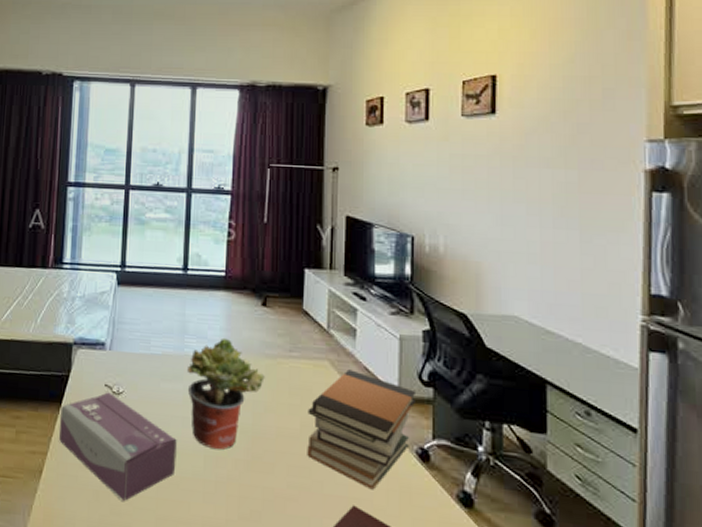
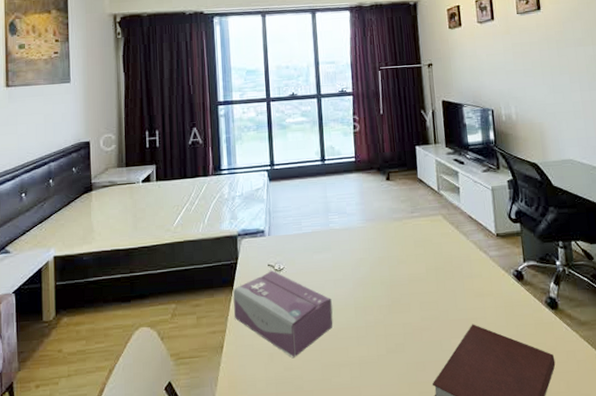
potted plant: present [186,337,265,450] -> none [333,210,395,301]
book stack: present [307,369,417,490] -> none [430,219,509,310]

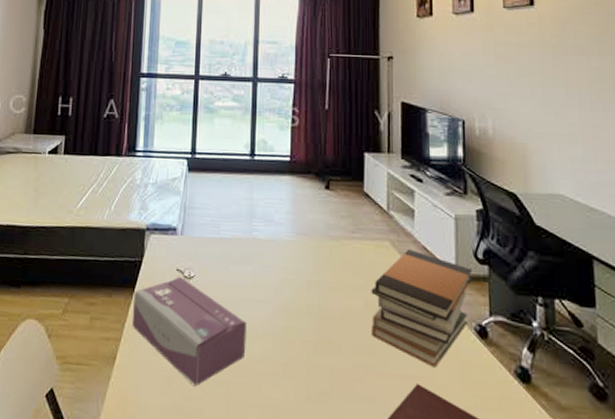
book stack: none [430,219,509,310] -> present [371,249,473,368]

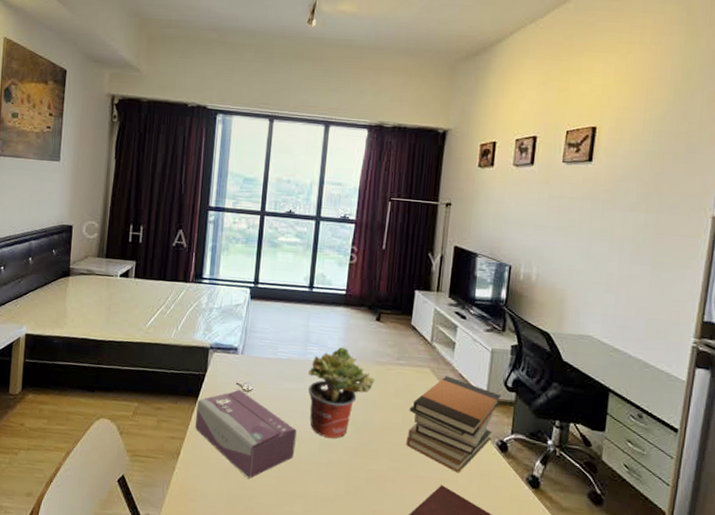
potted plant: none [255,220,329,332] -> present [307,346,375,439]

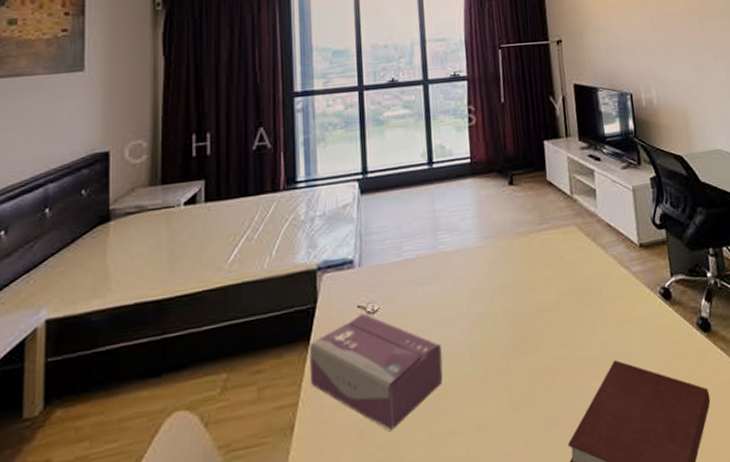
potted plant: present [307,346,375,439] -> none [443,225,520,345]
book stack: present [406,376,502,473] -> none [563,229,653,340]

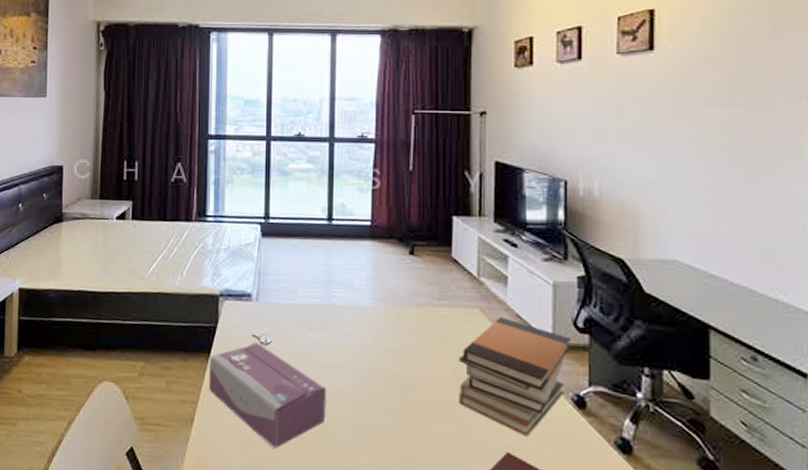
book stack: none [563,229,653,340] -> present [459,317,572,437]

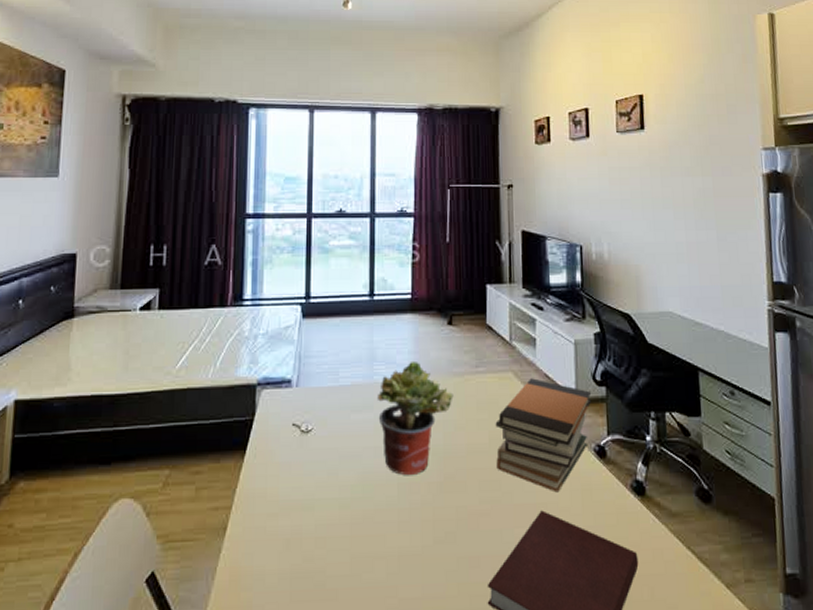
tissue box: present [209,342,326,449] -> none [245,432,369,546]
potted plant: none [334,287,414,398] -> present [377,360,454,476]

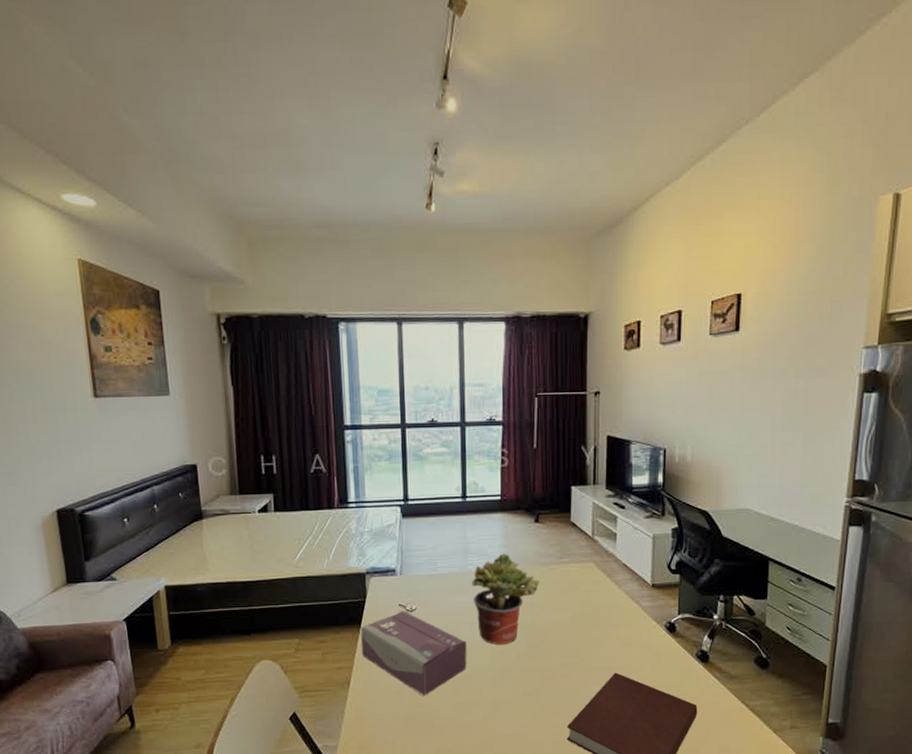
tissue box: none [245,432,369,546] -> present [361,611,467,697]
book stack: present [495,378,592,493] -> none [577,567,666,659]

